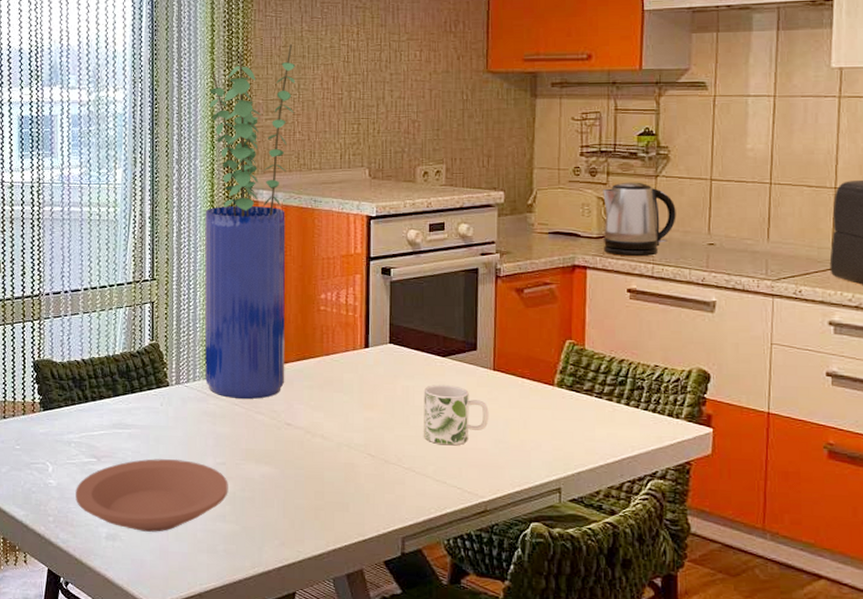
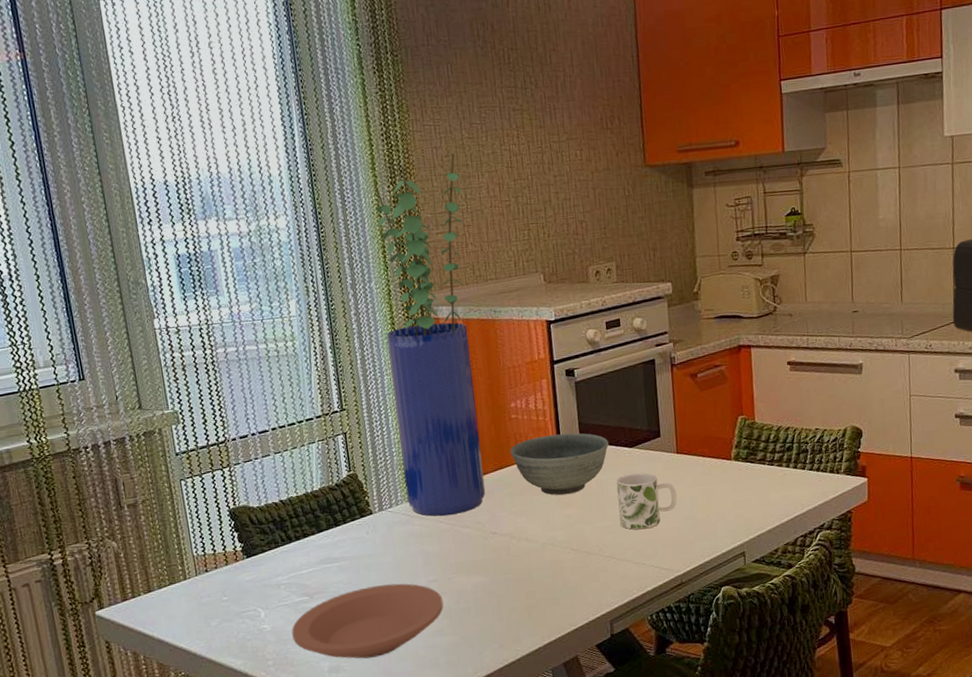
bowl: none [314,332,420,397] -> present [510,433,609,496]
kettle: present [603,182,676,257] -> none [759,260,824,332]

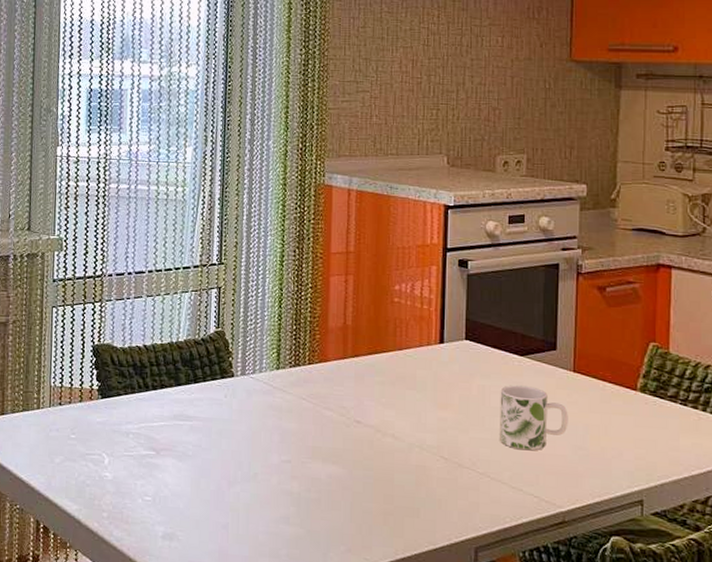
plate: present [291,583,444,659] -> none [132,454,293,533]
vase: present [376,152,486,516] -> none [272,24,374,394]
bowl: present [510,433,609,496] -> none [387,326,498,395]

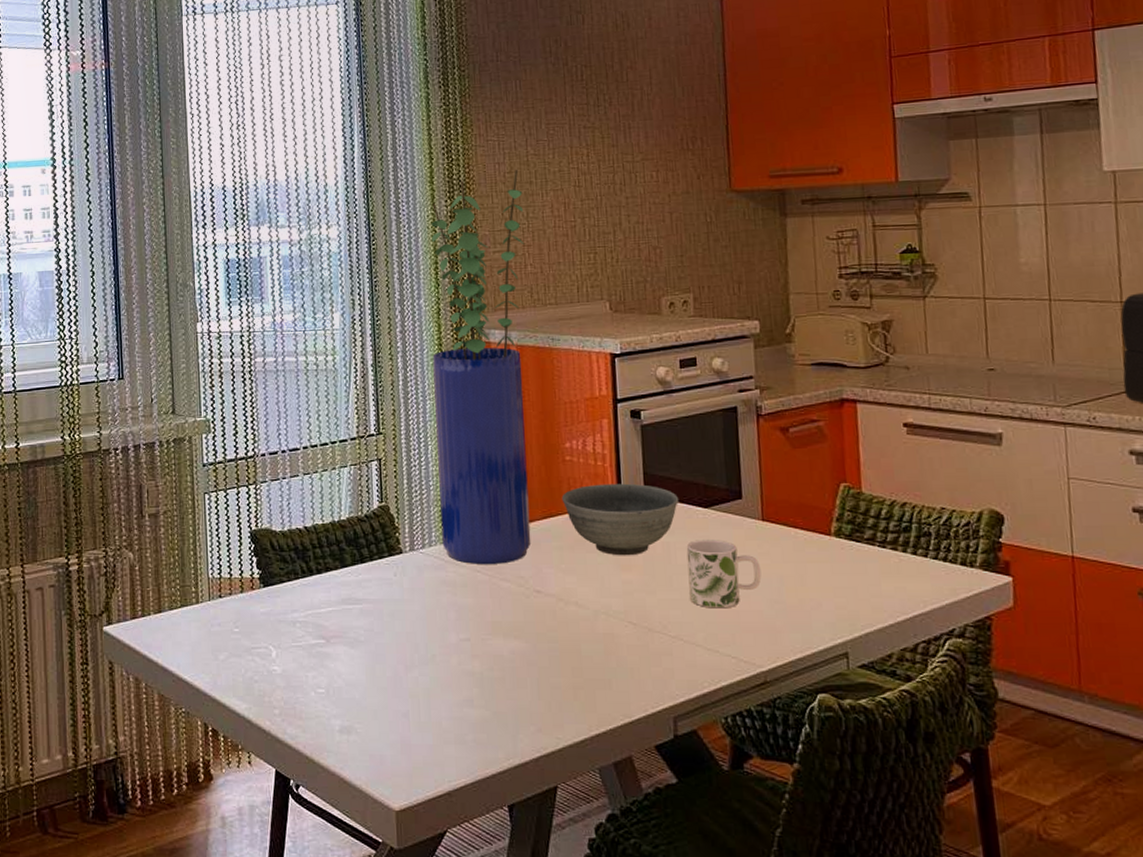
vase: none [272,24,374,394] -> present [431,169,531,564]
bowl: none [387,326,498,395] -> present [561,483,680,556]

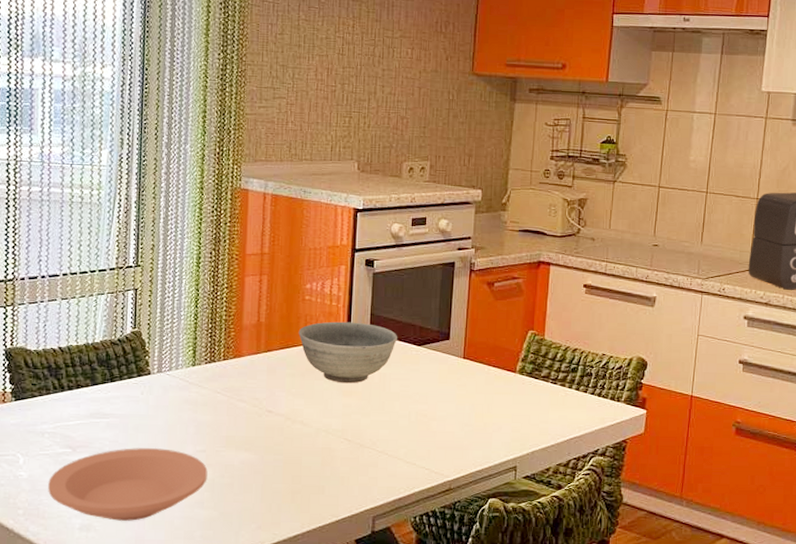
plate: none [303,637,475,722] -> present [48,448,208,521]
vase: present [431,169,531,564] -> none [188,31,291,387]
mug: present [686,540,762,609] -> none [396,372,457,429]

